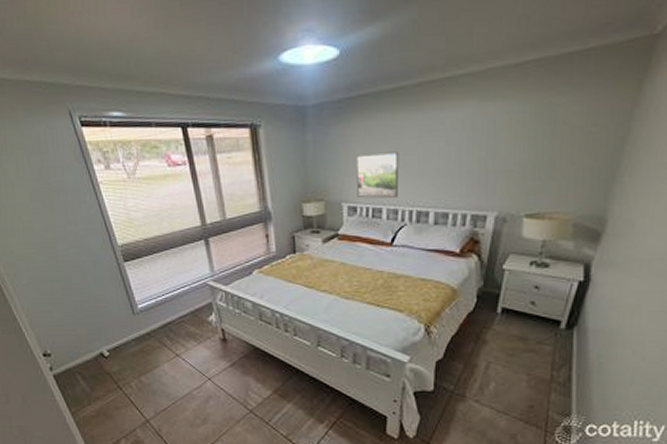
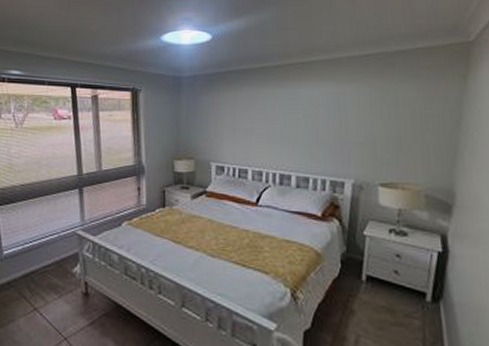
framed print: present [356,151,399,199] -> none [225,120,263,160]

